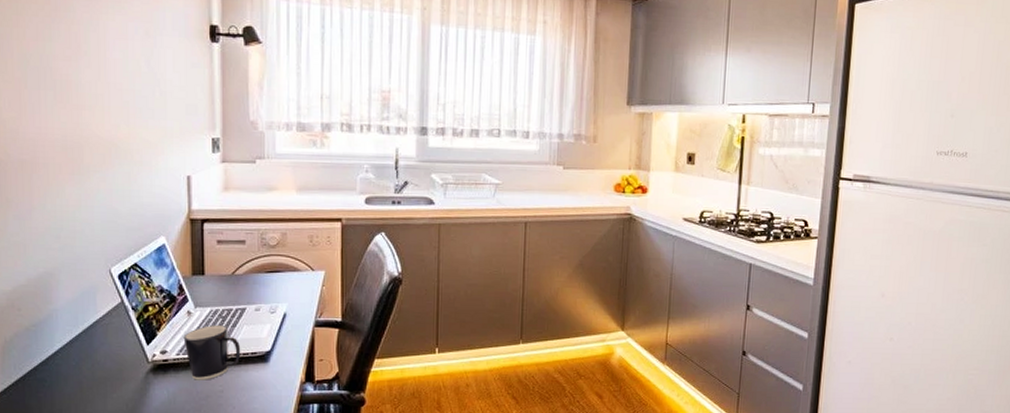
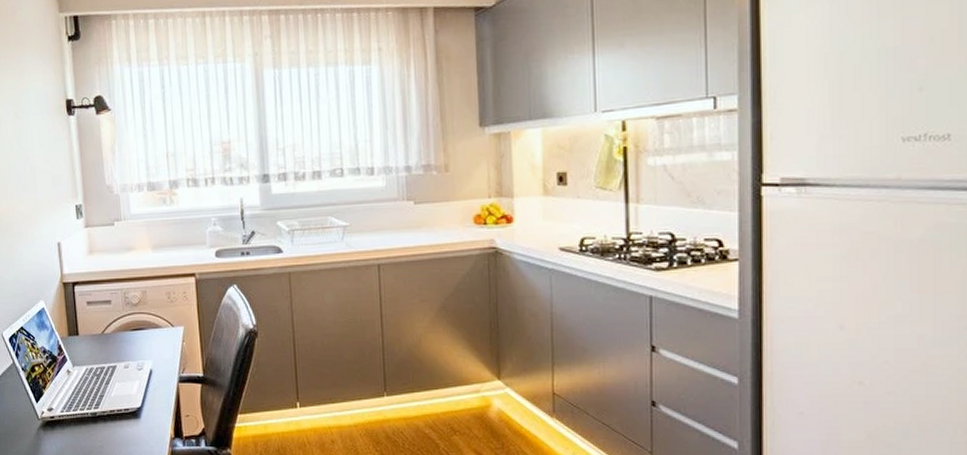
mug: present [183,324,241,380] -> none [65,382,116,436]

